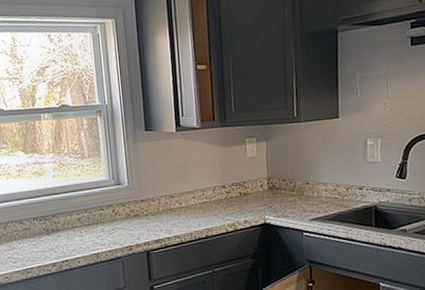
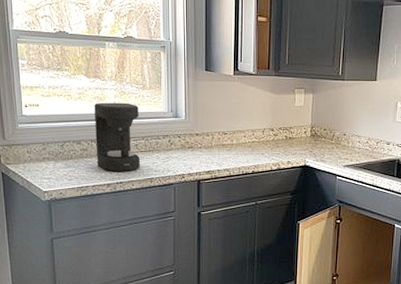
coffee maker: none [33,174,85,250] -> present [93,102,140,171]

